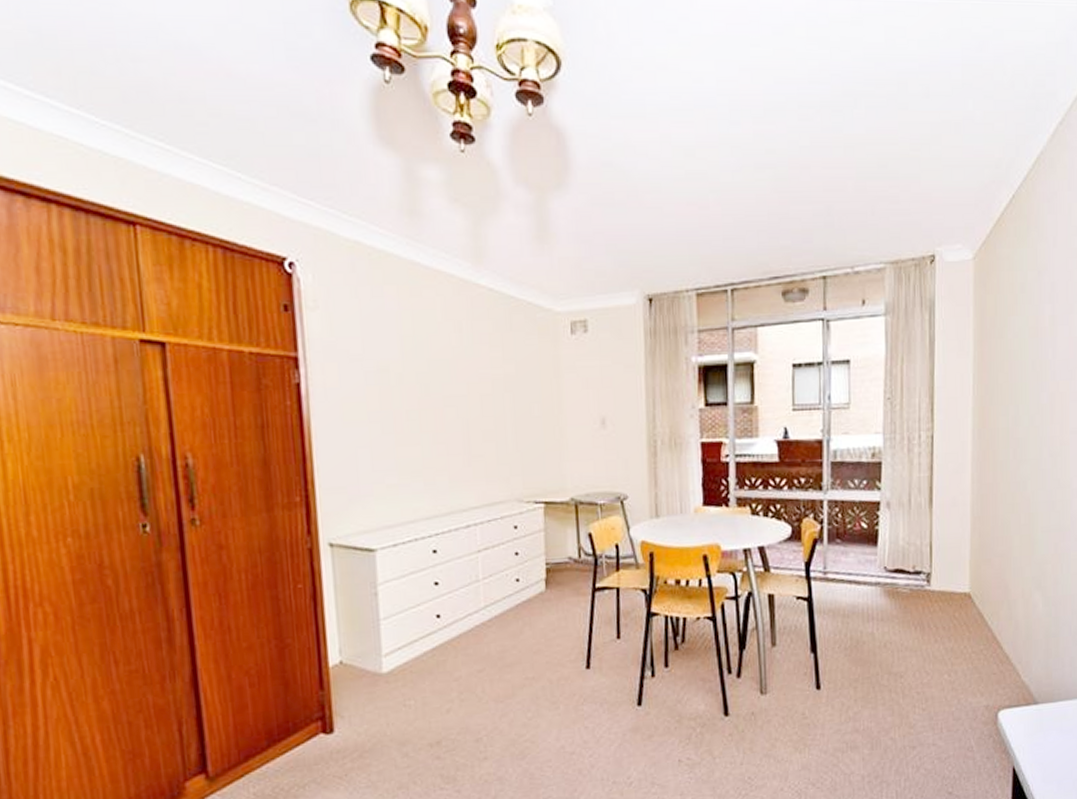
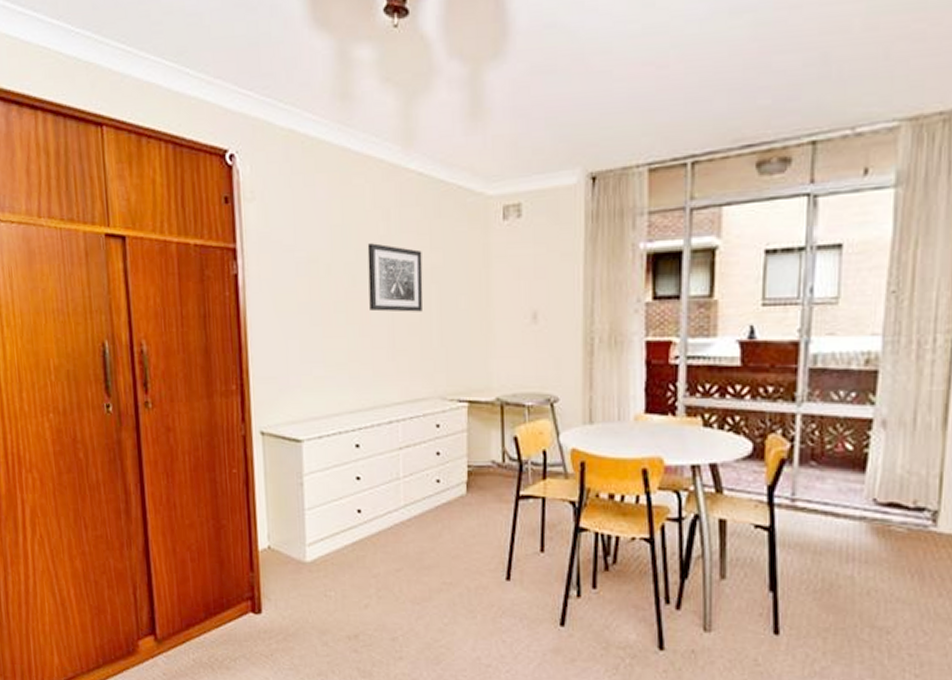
wall art: none [439,354,497,420] -> present [367,243,423,312]

